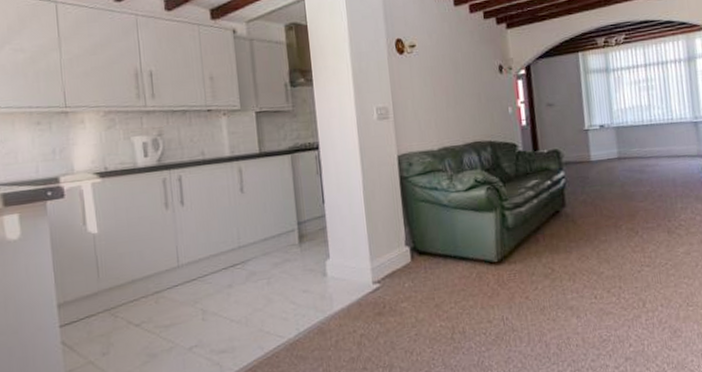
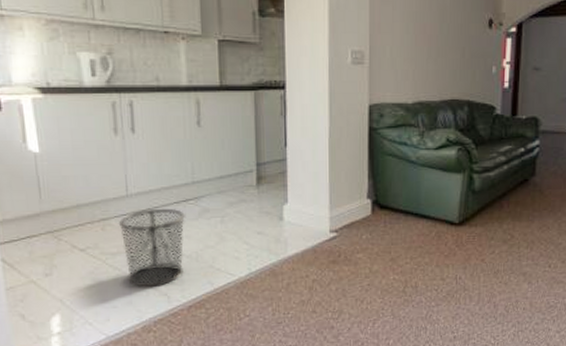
waste bin: none [170,275,234,359] -> present [118,208,185,288]

